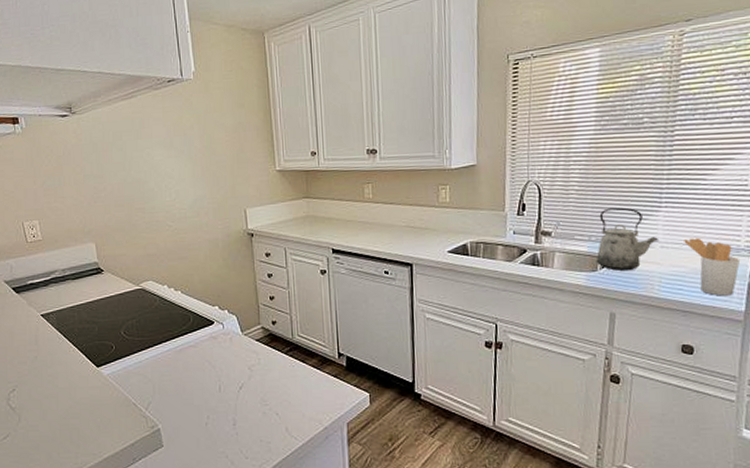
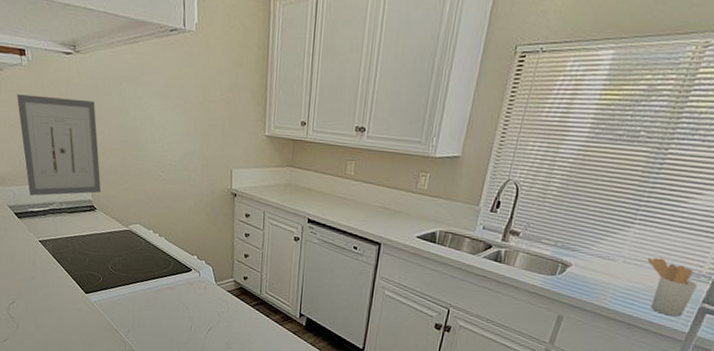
wall art: none [11,159,107,266] -> present [17,94,101,196]
kettle: present [597,207,660,271] -> none [557,217,624,279]

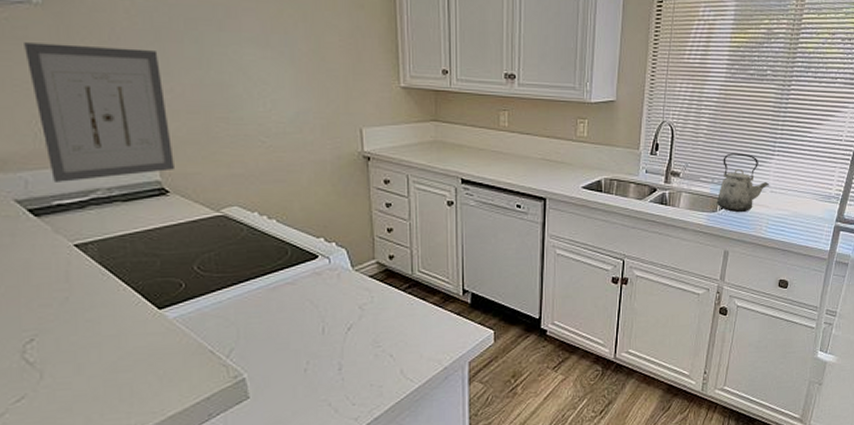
kettle: none [557,217,624,279] -> present [717,153,770,212]
utensil holder: present [647,257,699,317] -> none [789,185,831,237]

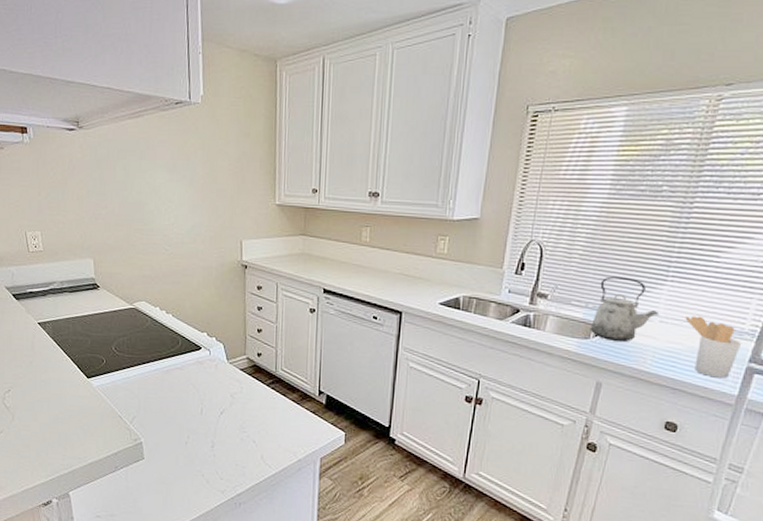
wall art: present [24,42,174,182] -> none [17,172,104,276]
utensil holder: none [789,185,831,237] -> present [685,315,742,378]

